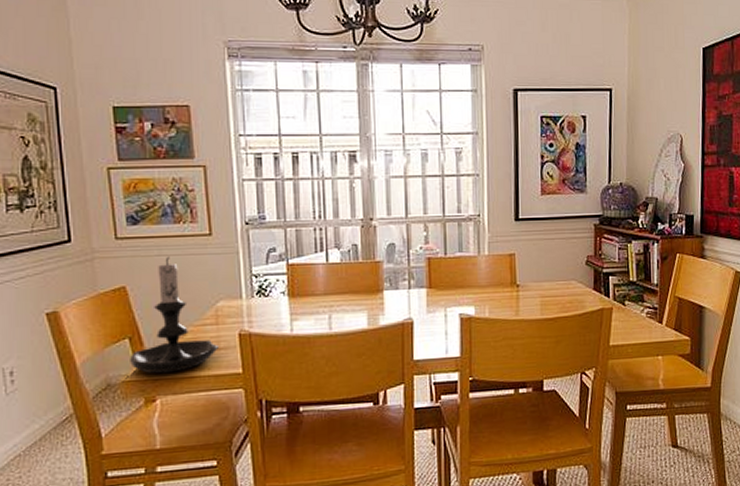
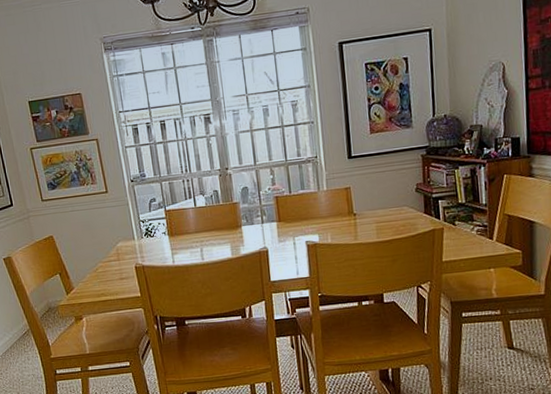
candle holder: present [130,256,220,373] -> none [61,211,123,299]

